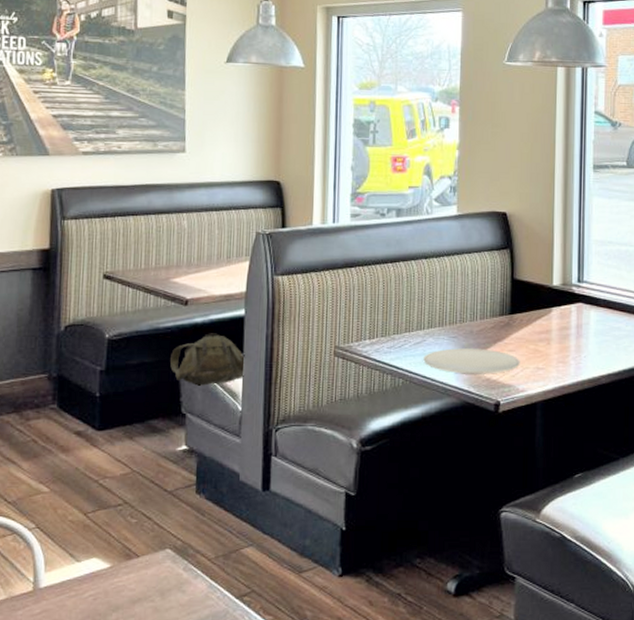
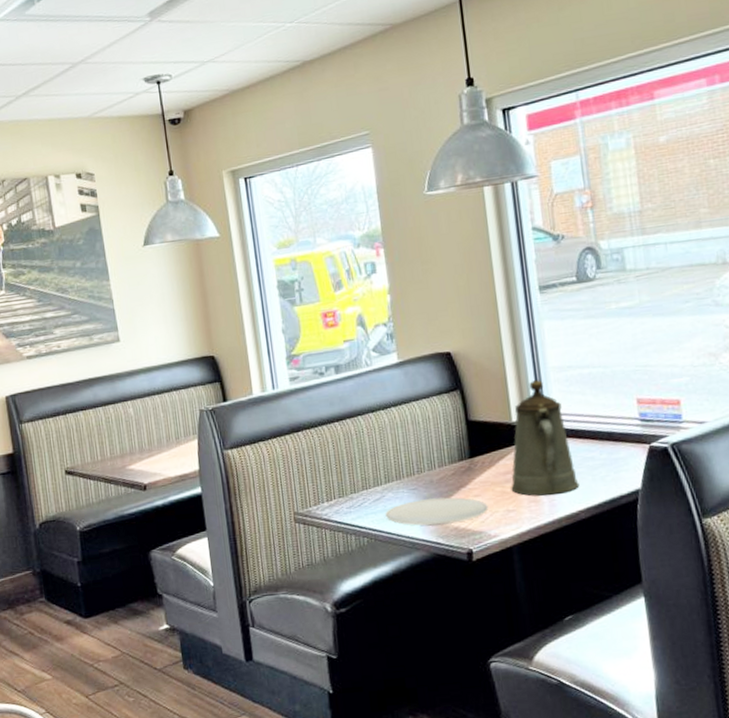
backpack: present [170,333,246,386] -> none [139,513,211,567]
coffee pot: none [543,249,604,358] -> present [511,379,580,496]

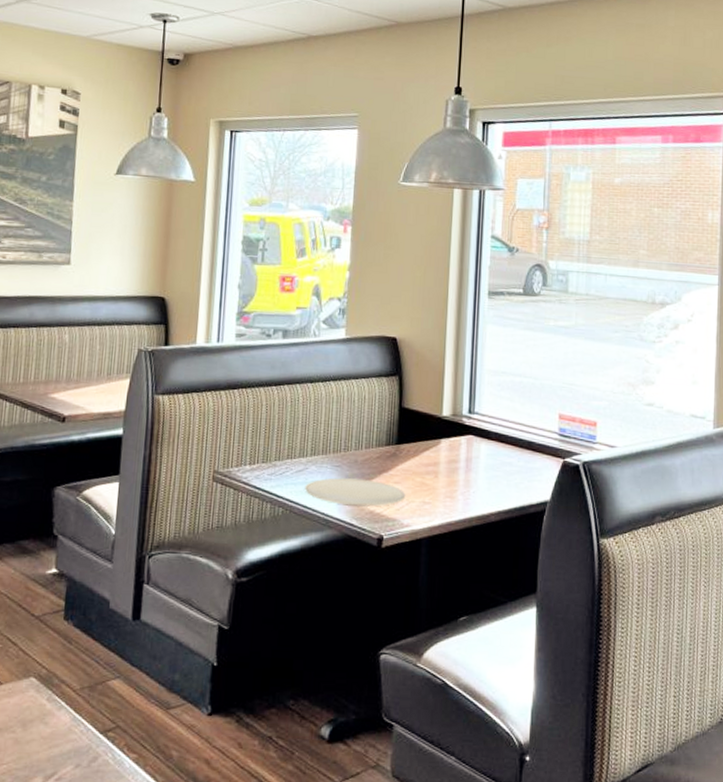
coffee pot: present [511,379,580,496] -> none [430,378,494,494]

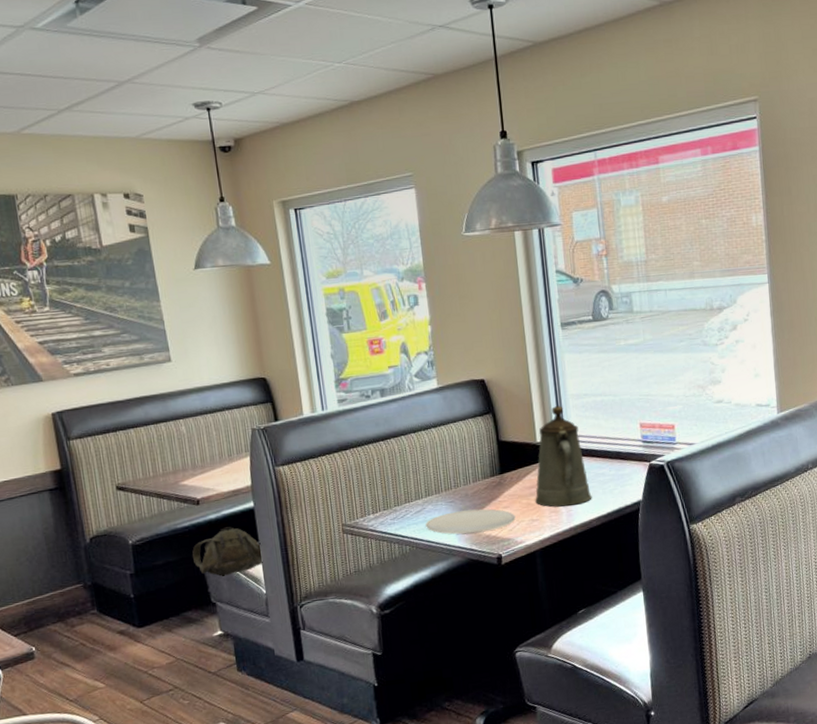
backpack: none [44,452,122,507] -> present [192,526,263,577]
coffee pot: none [430,378,494,494] -> present [535,405,592,507]

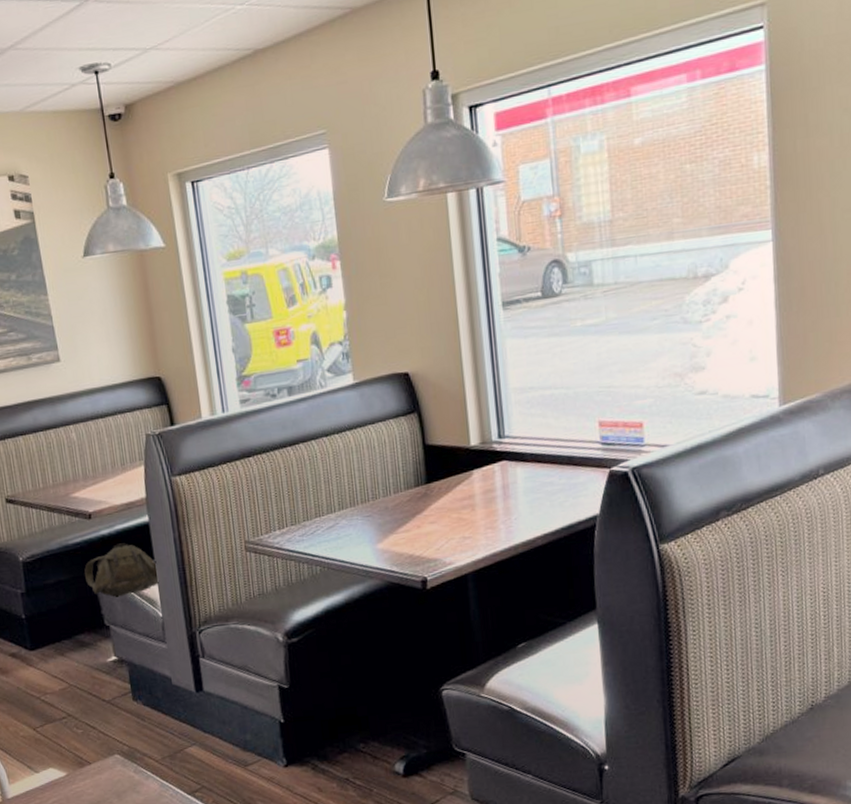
plate: present [425,509,516,535] -> none [338,524,444,554]
coffee pot: present [535,405,592,507] -> none [467,401,537,522]

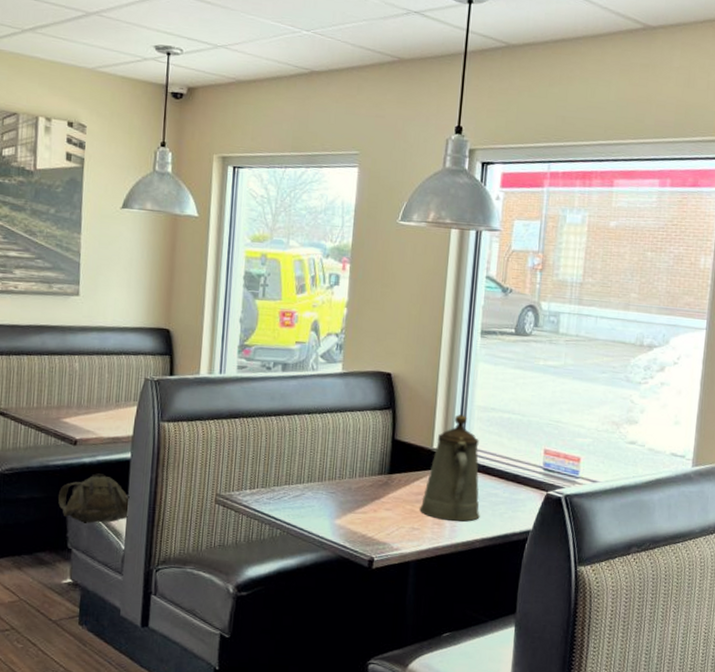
coffee pot: none [467,401,537,522] -> present [419,414,480,522]

